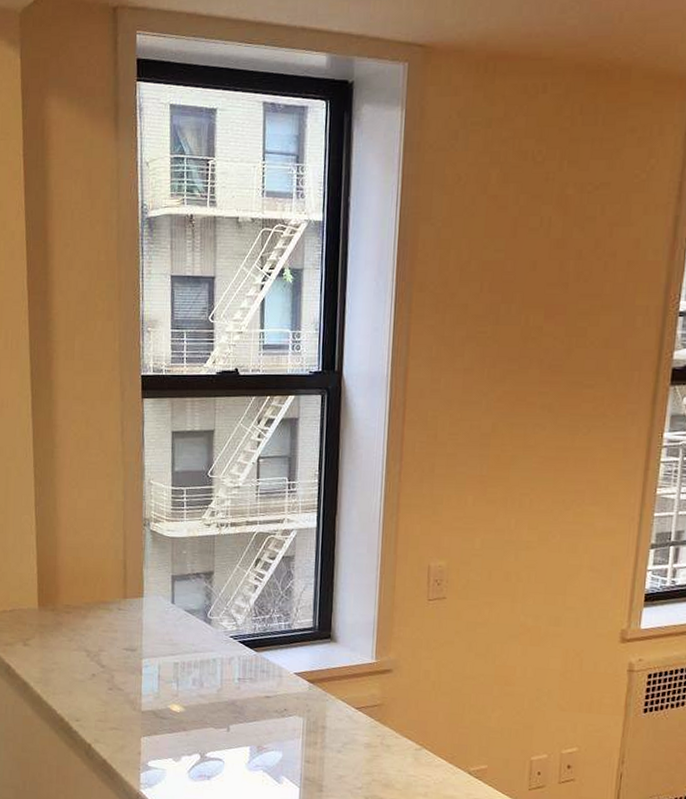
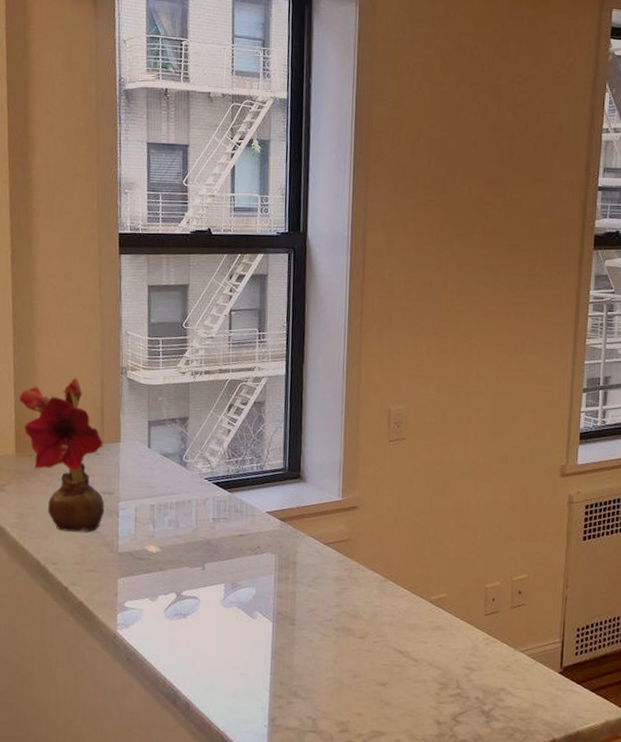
flower: none [41,529,128,689] -> present [19,377,105,532]

